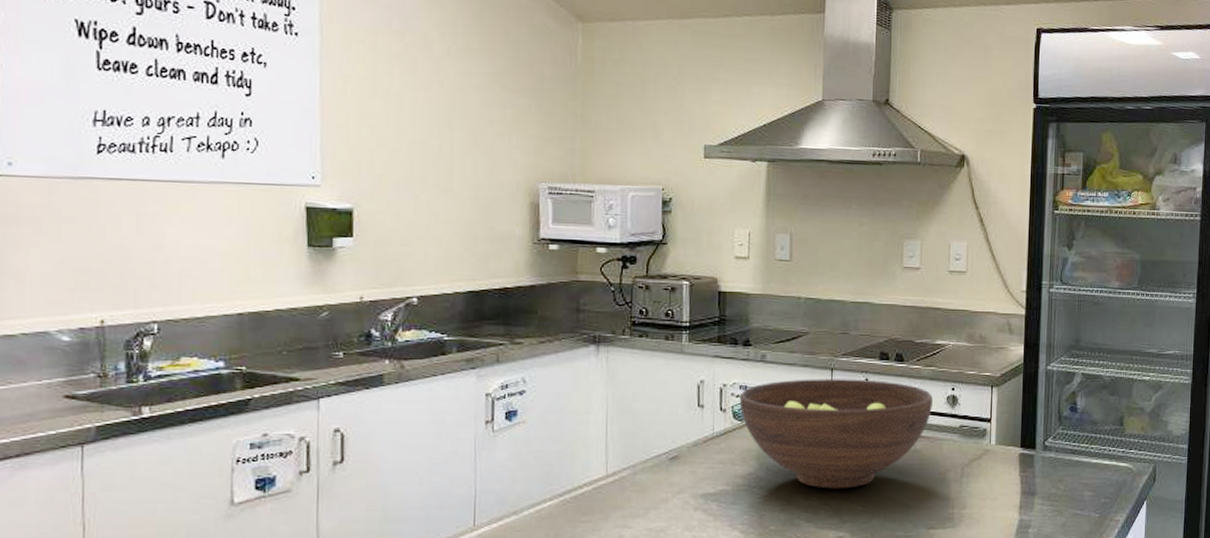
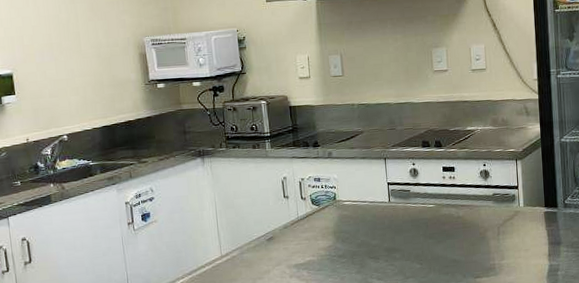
fruit bowl: present [739,379,933,489] -> none [315,164,469,253]

